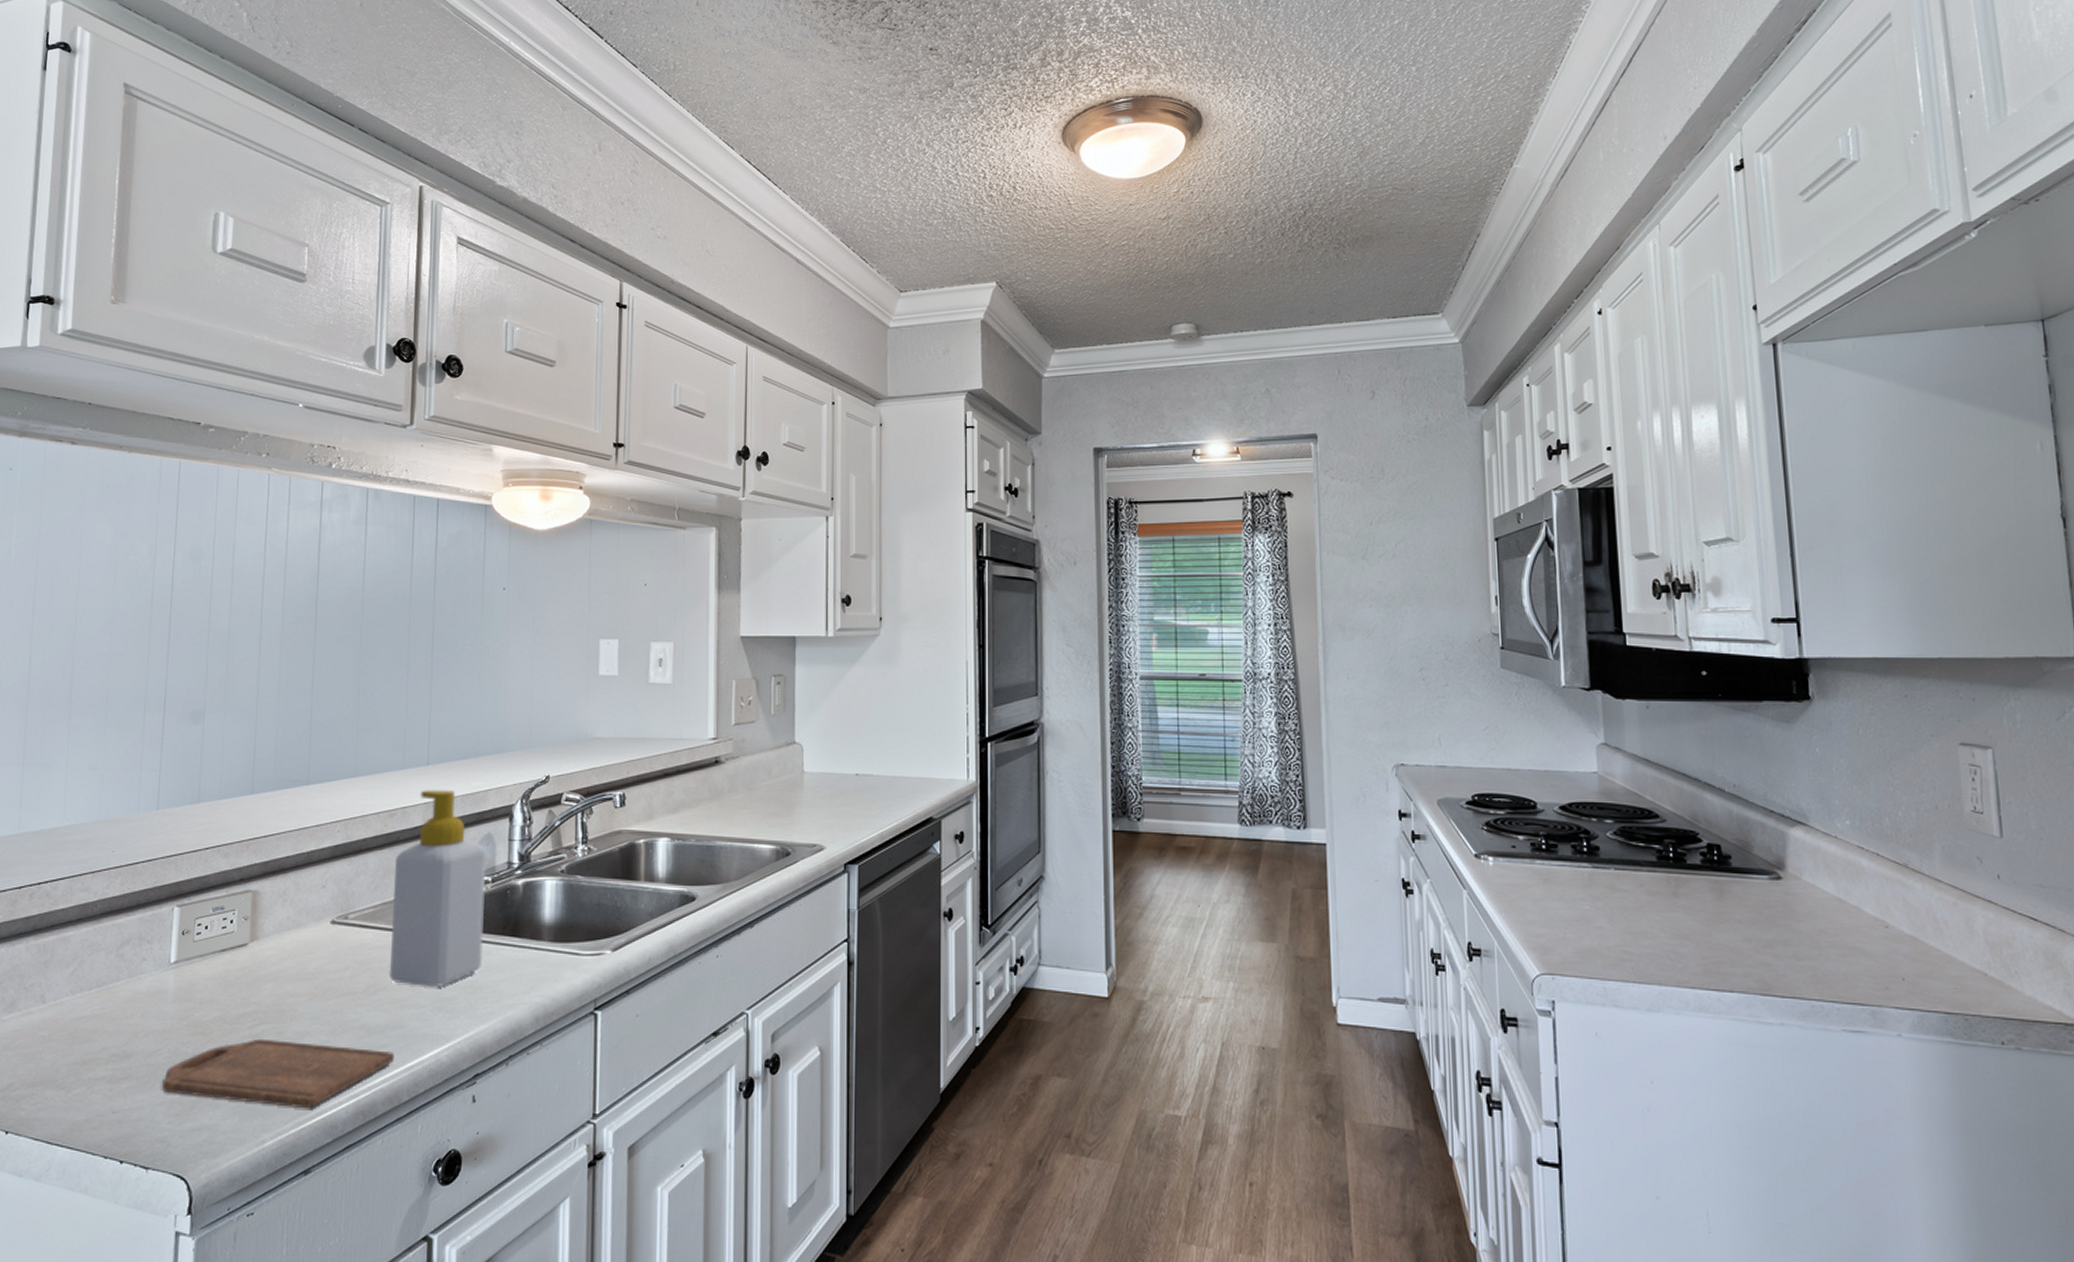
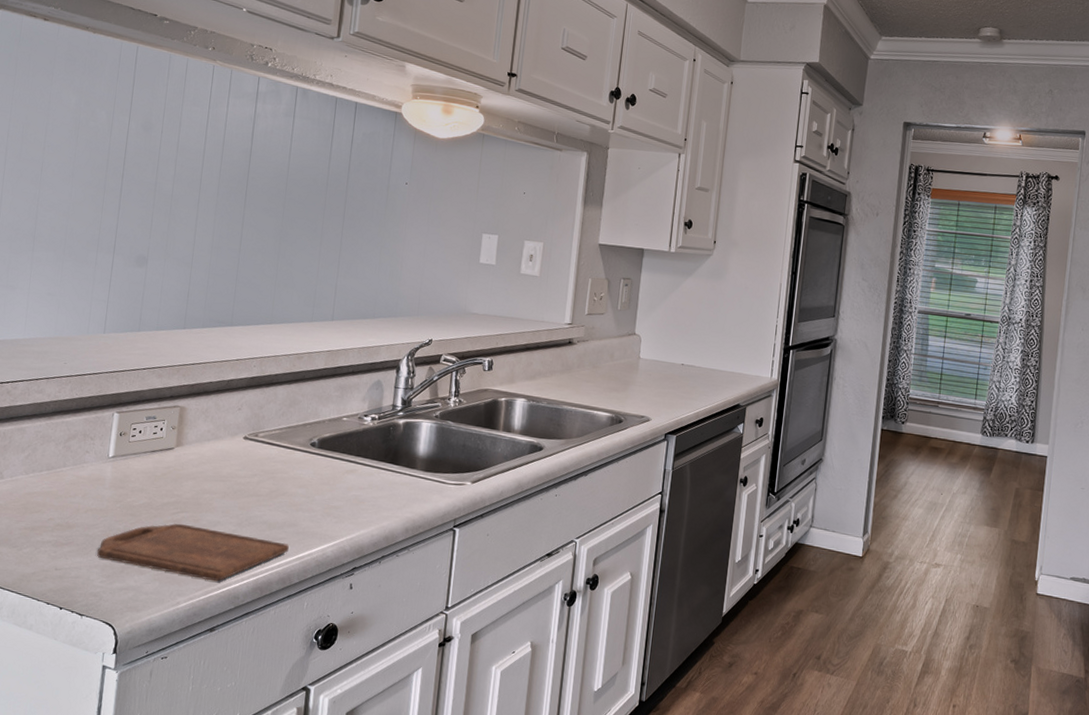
soap bottle: present [390,789,487,988] -> none [289,339,376,497]

